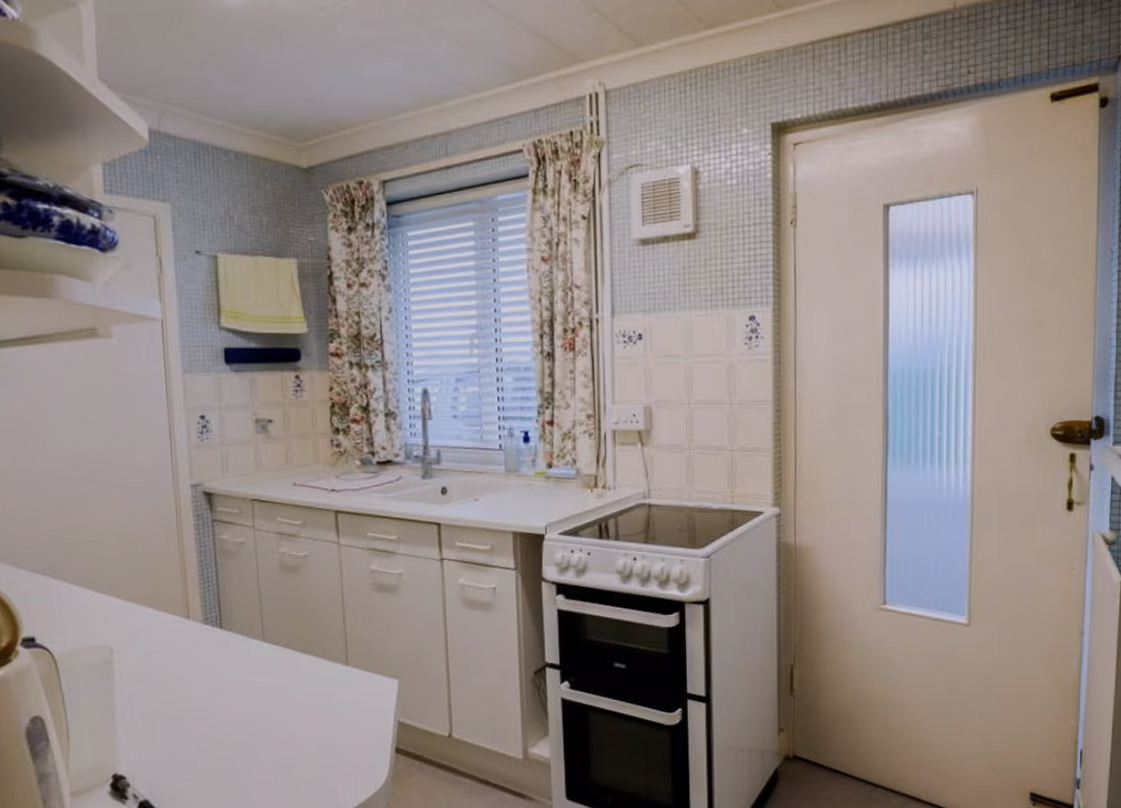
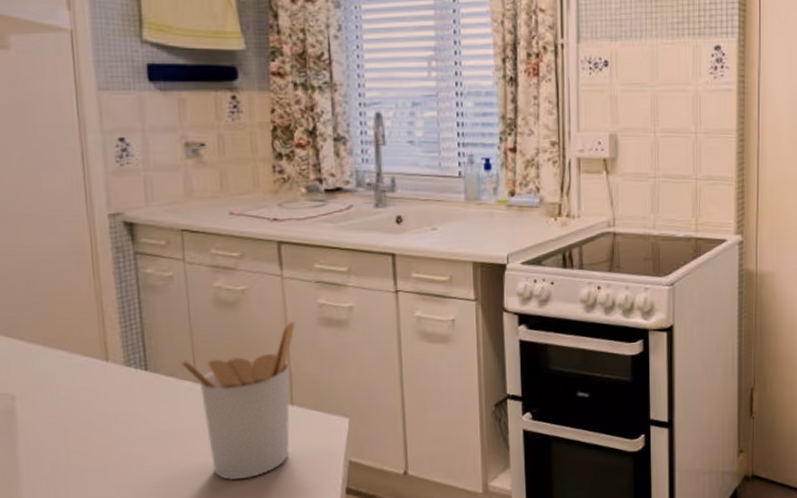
utensil holder: none [248,585,350,735] -> present [178,321,295,481]

